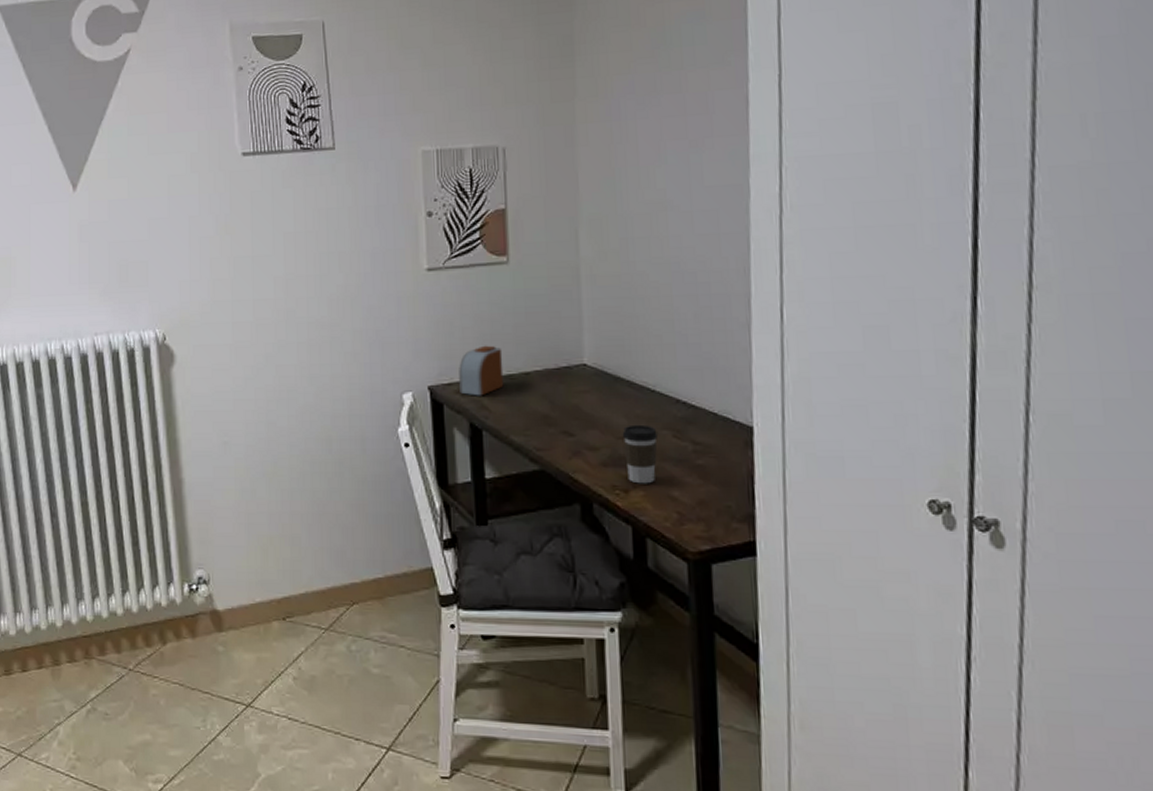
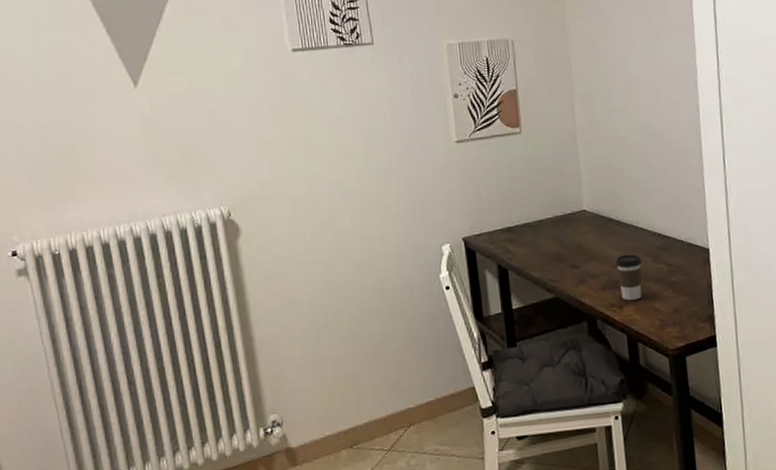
alarm clock: present [459,345,504,396] -> none [486,200,523,243]

